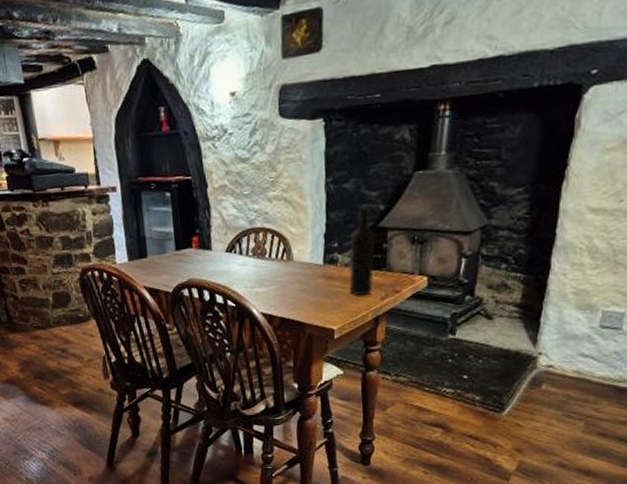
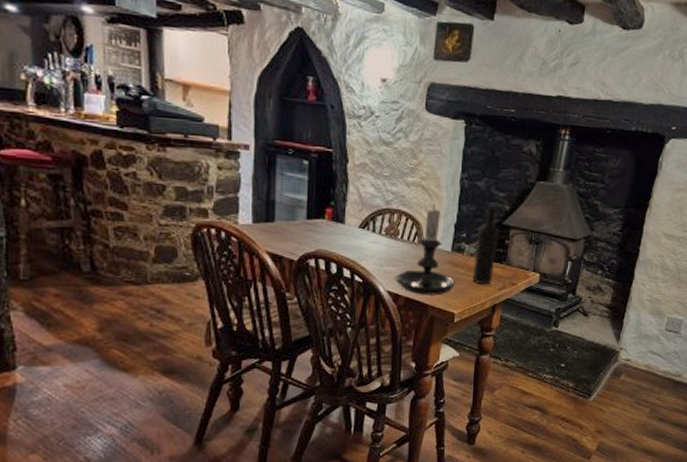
candle holder: none [266,215,332,314] -> present [393,203,456,296]

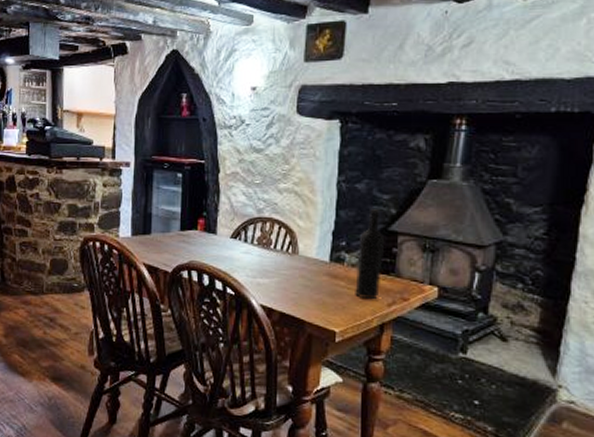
candle holder: present [393,203,456,296] -> none [267,210,336,311]

